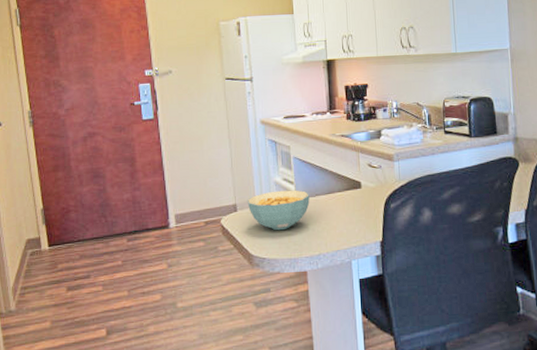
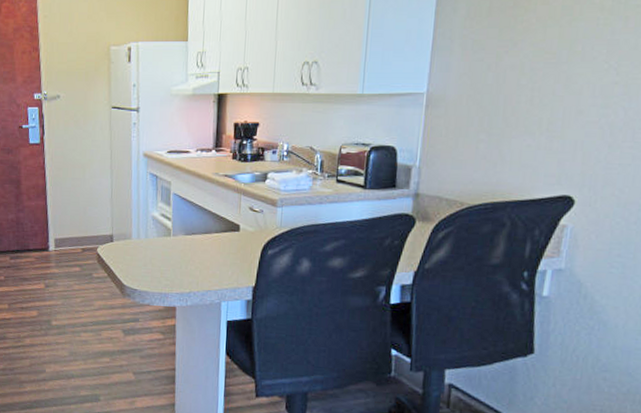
cereal bowl: present [247,190,310,231] -> none [123,225,186,265]

